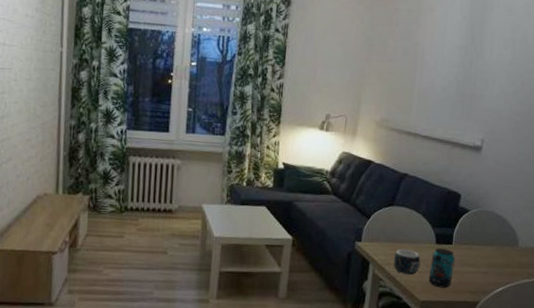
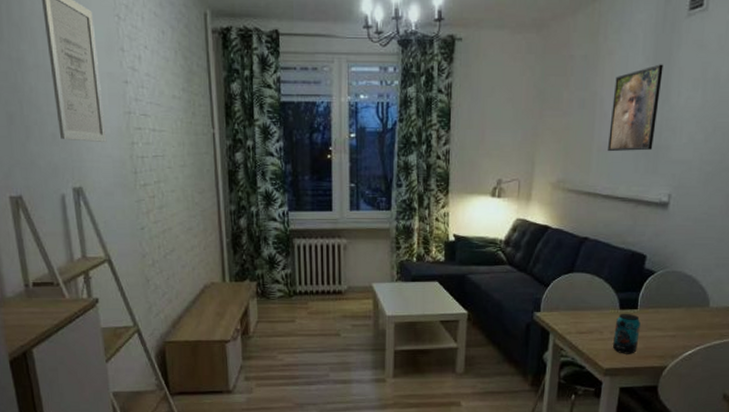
mug: present [393,248,421,275] -> none [574,316,604,343]
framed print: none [427,23,478,98] -> present [608,64,664,152]

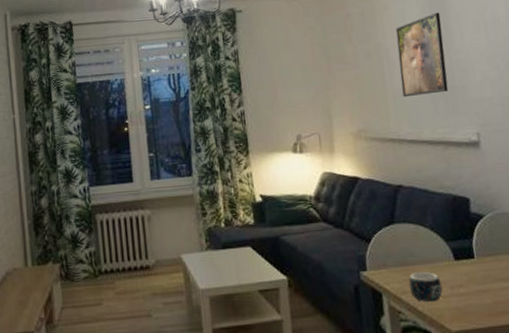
mug: none [574,316,604,343] -> present [408,271,443,303]
beverage can: present [612,313,641,354] -> none [453,264,486,313]

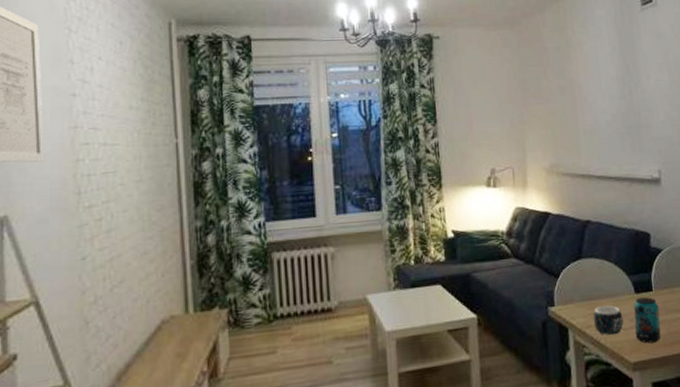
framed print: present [396,12,449,98] -> none [589,51,635,134]
beverage can: none [453,264,486,313] -> present [633,297,661,344]

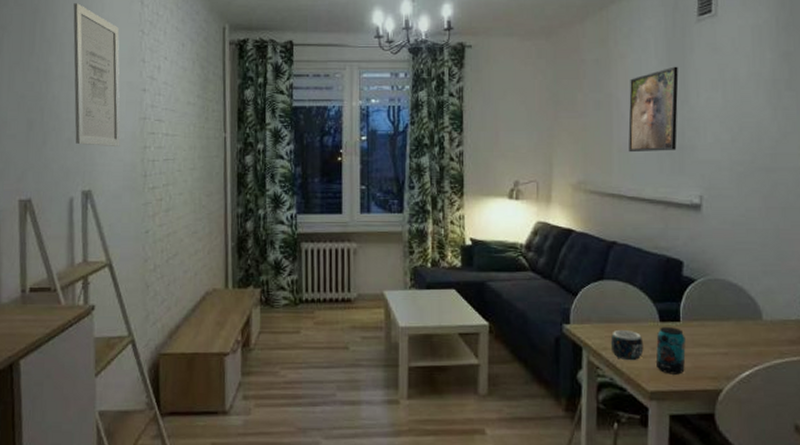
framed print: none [589,51,635,134] -> present [628,66,679,153]

